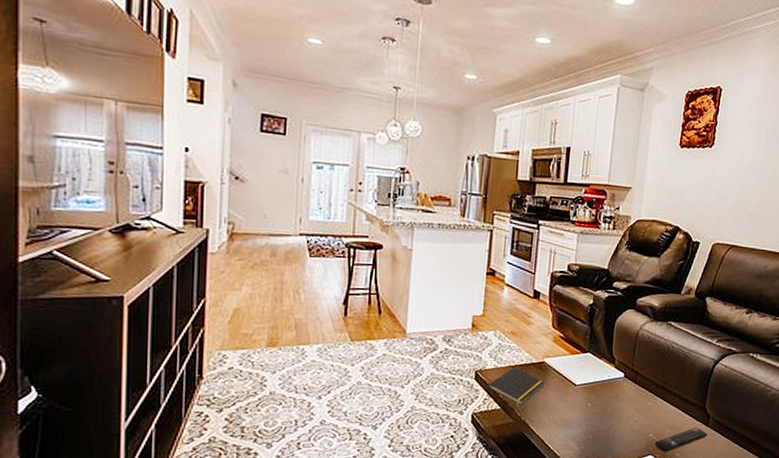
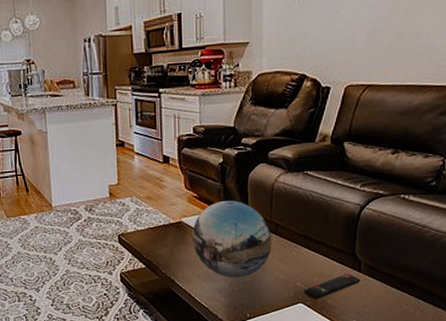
notepad: present [487,367,545,406] -> none [131,229,185,263]
decorative orb: none [552,343,631,426] -> present [192,200,272,278]

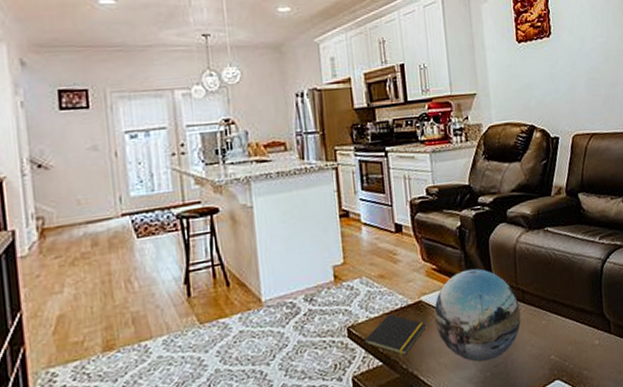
notepad: none [131,229,185,263] -> present [364,313,427,356]
remote control: present [304,274,361,299] -> none [559,337,613,373]

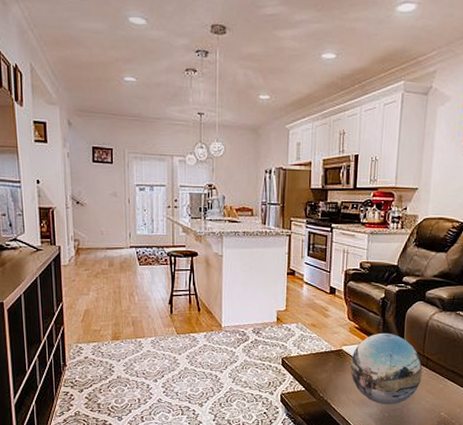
notepad: present [364,313,427,356] -> none [293,354,343,387]

